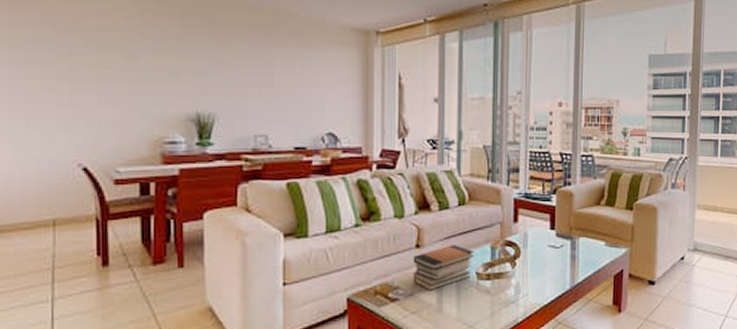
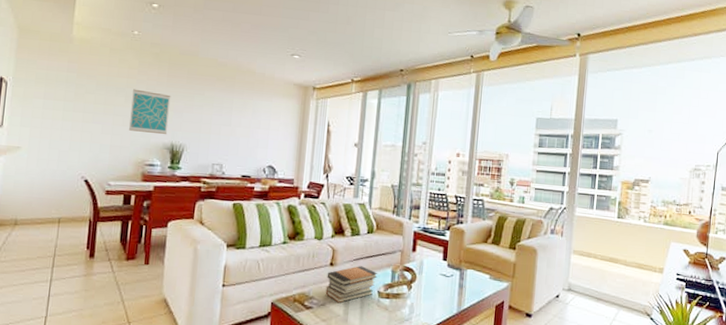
wall art: none [136,45,190,103] -> present [129,89,171,135]

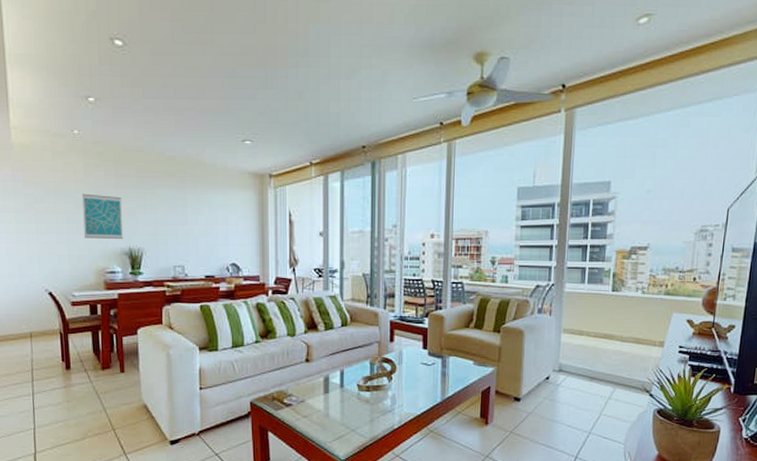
book stack: present [325,266,378,304] -> none [303,360,356,399]

